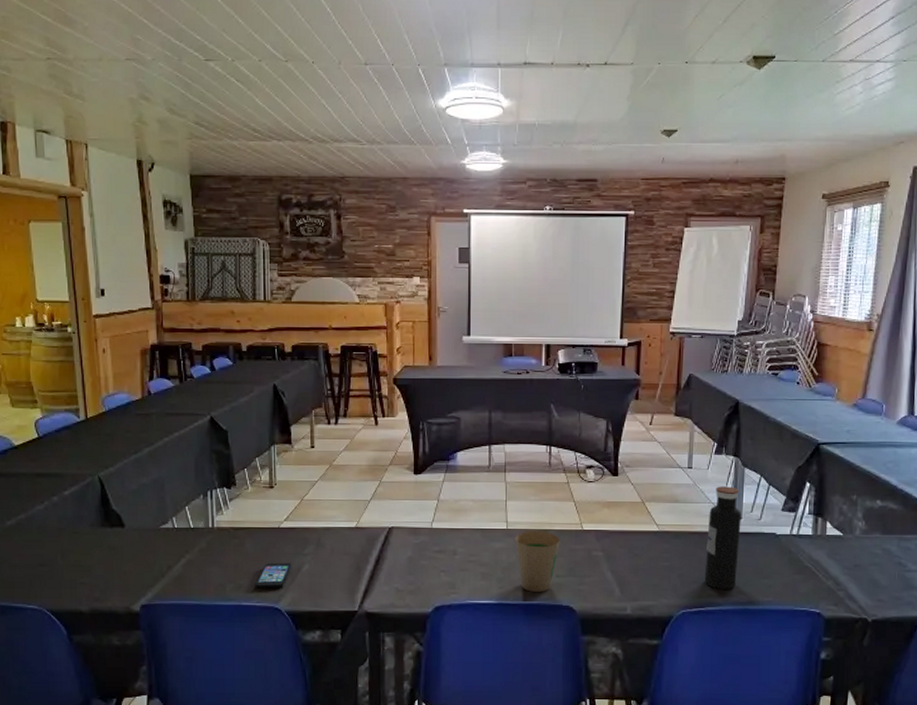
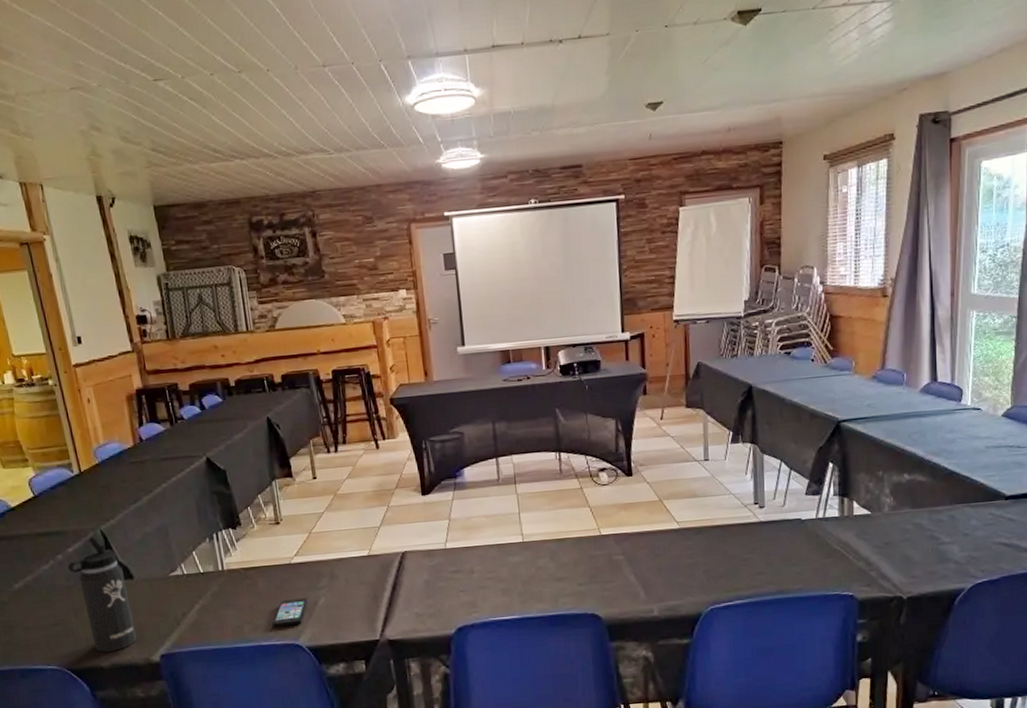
thermos bottle: none [61,483,120,597] -> present [67,538,137,652]
paper cup: present [515,531,560,592] -> none [532,540,579,603]
water bottle: present [704,486,742,589] -> none [730,475,765,582]

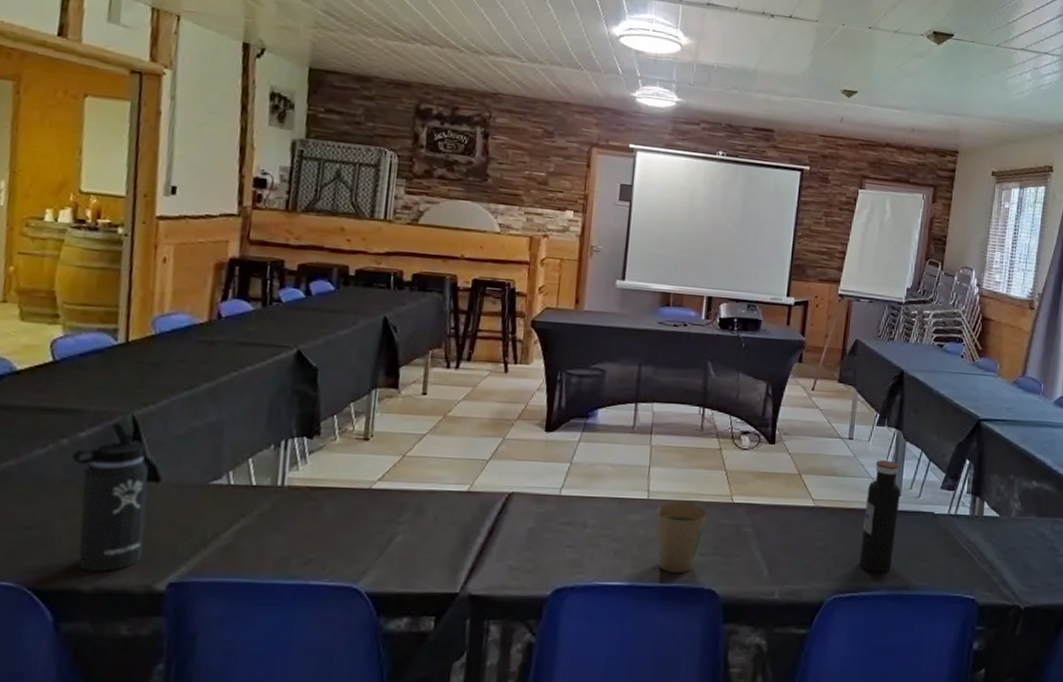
smartphone: present [272,597,308,627] -> none [329,531,382,565]
paper cup: none [532,540,579,603] -> present [656,502,707,573]
water bottle: none [730,475,765,582] -> present [859,460,901,572]

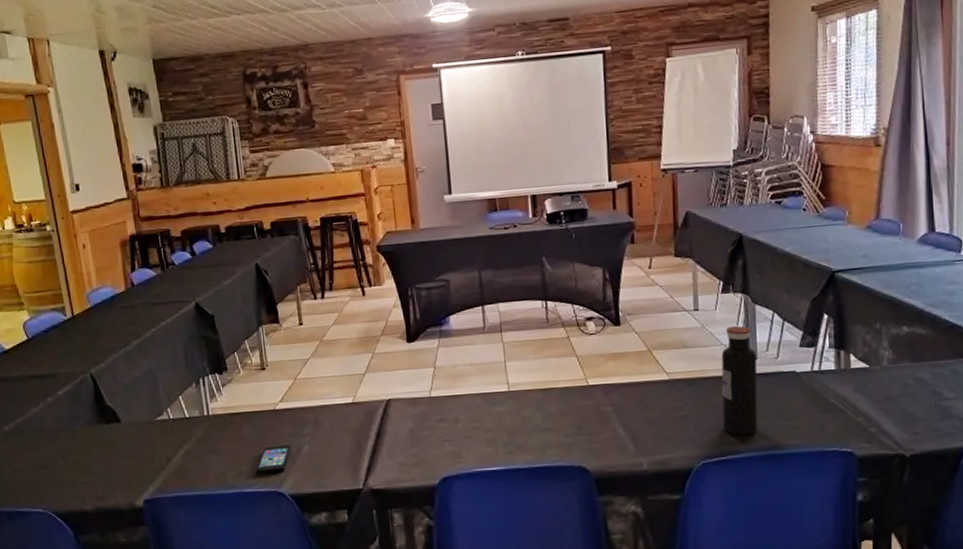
thermos bottle: present [71,423,149,572] -> none [56,381,122,496]
smartphone: none [329,531,382,565] -> present [256,444,292,474]
paper cup: present [656,502,707,573] -> none [518,390,566,455]

